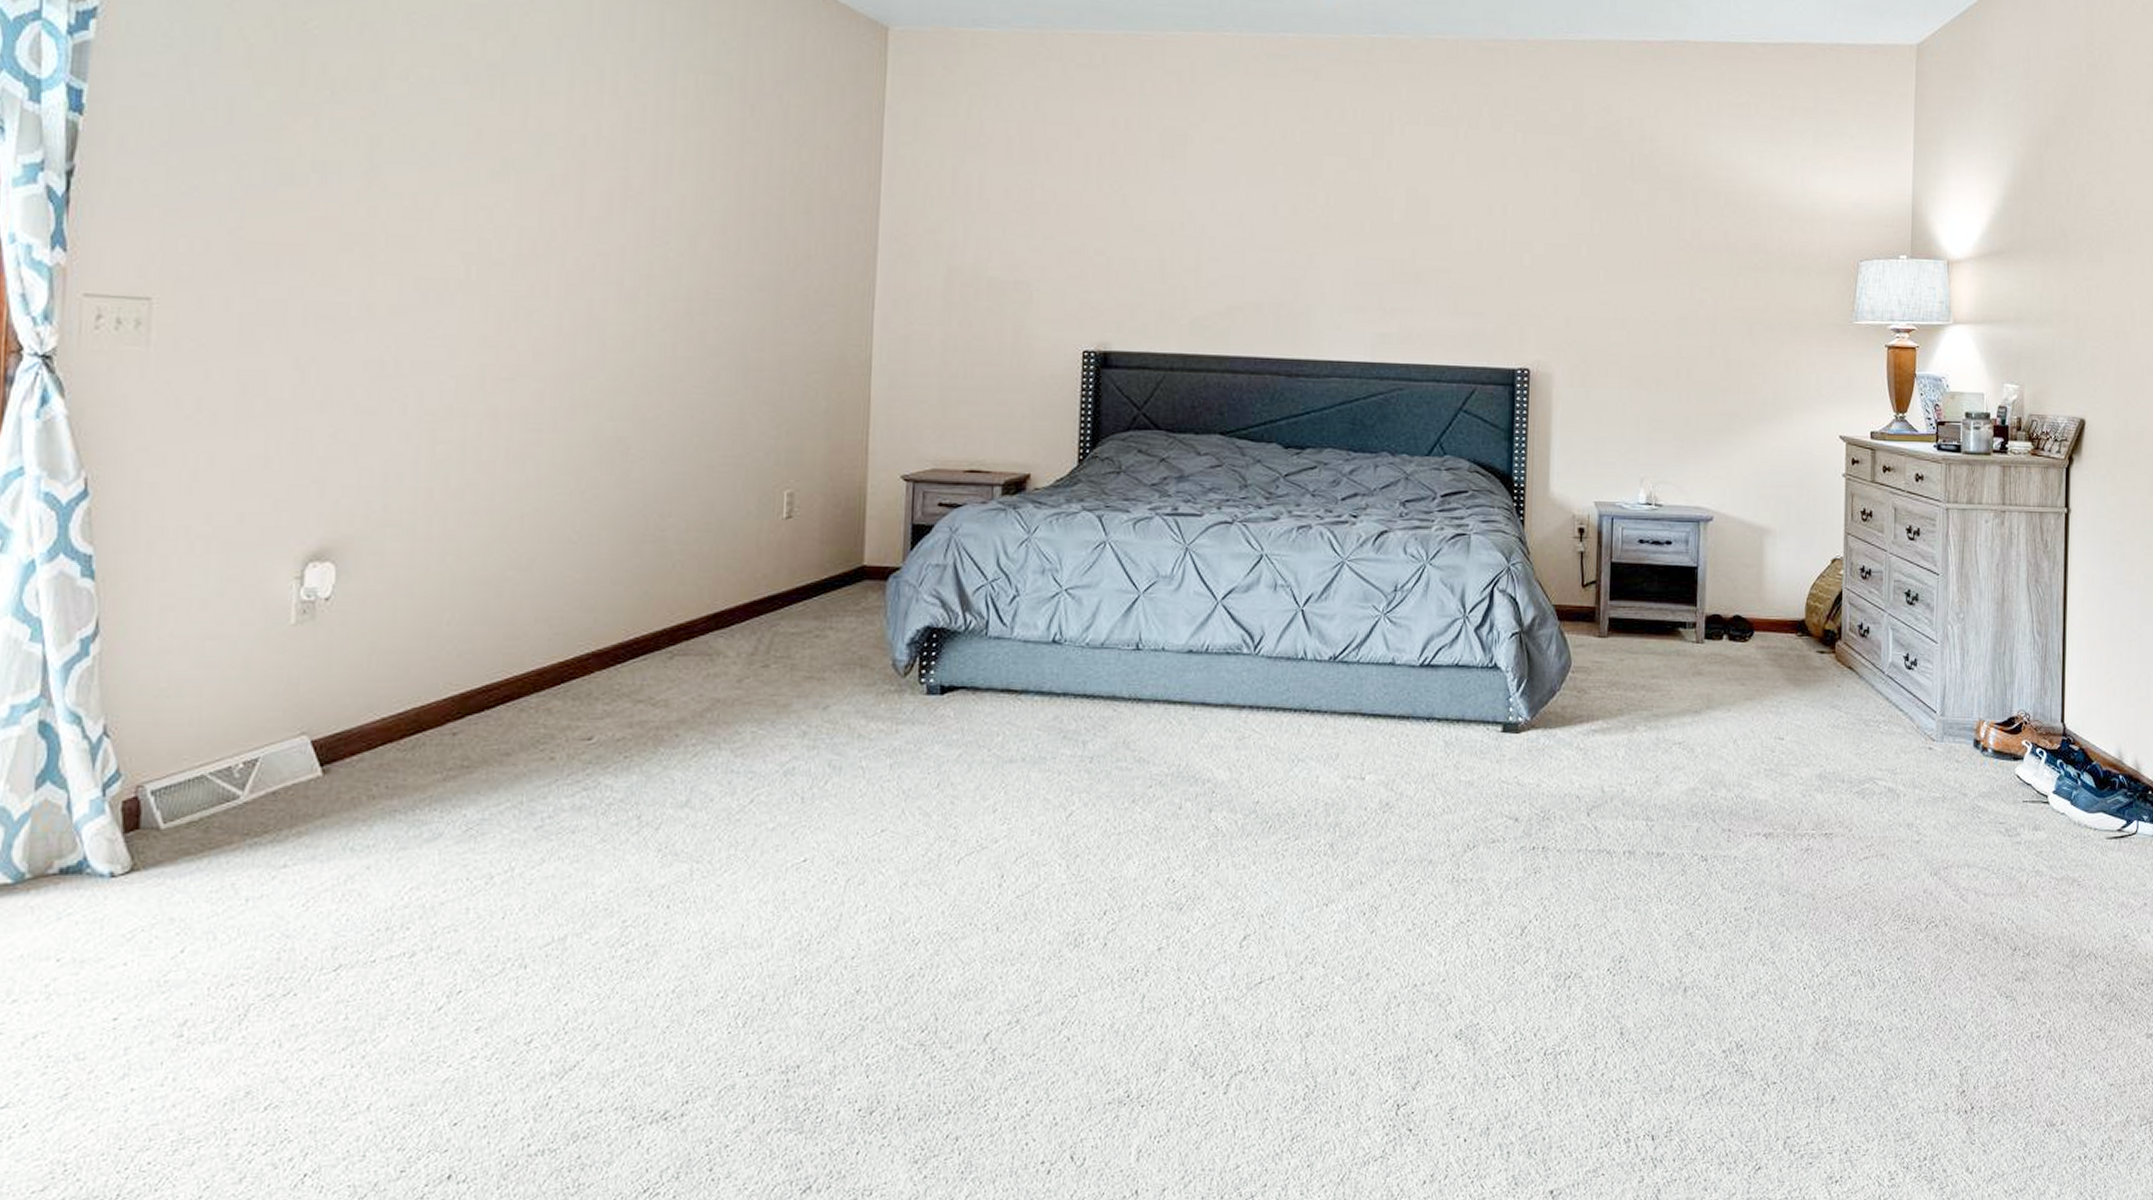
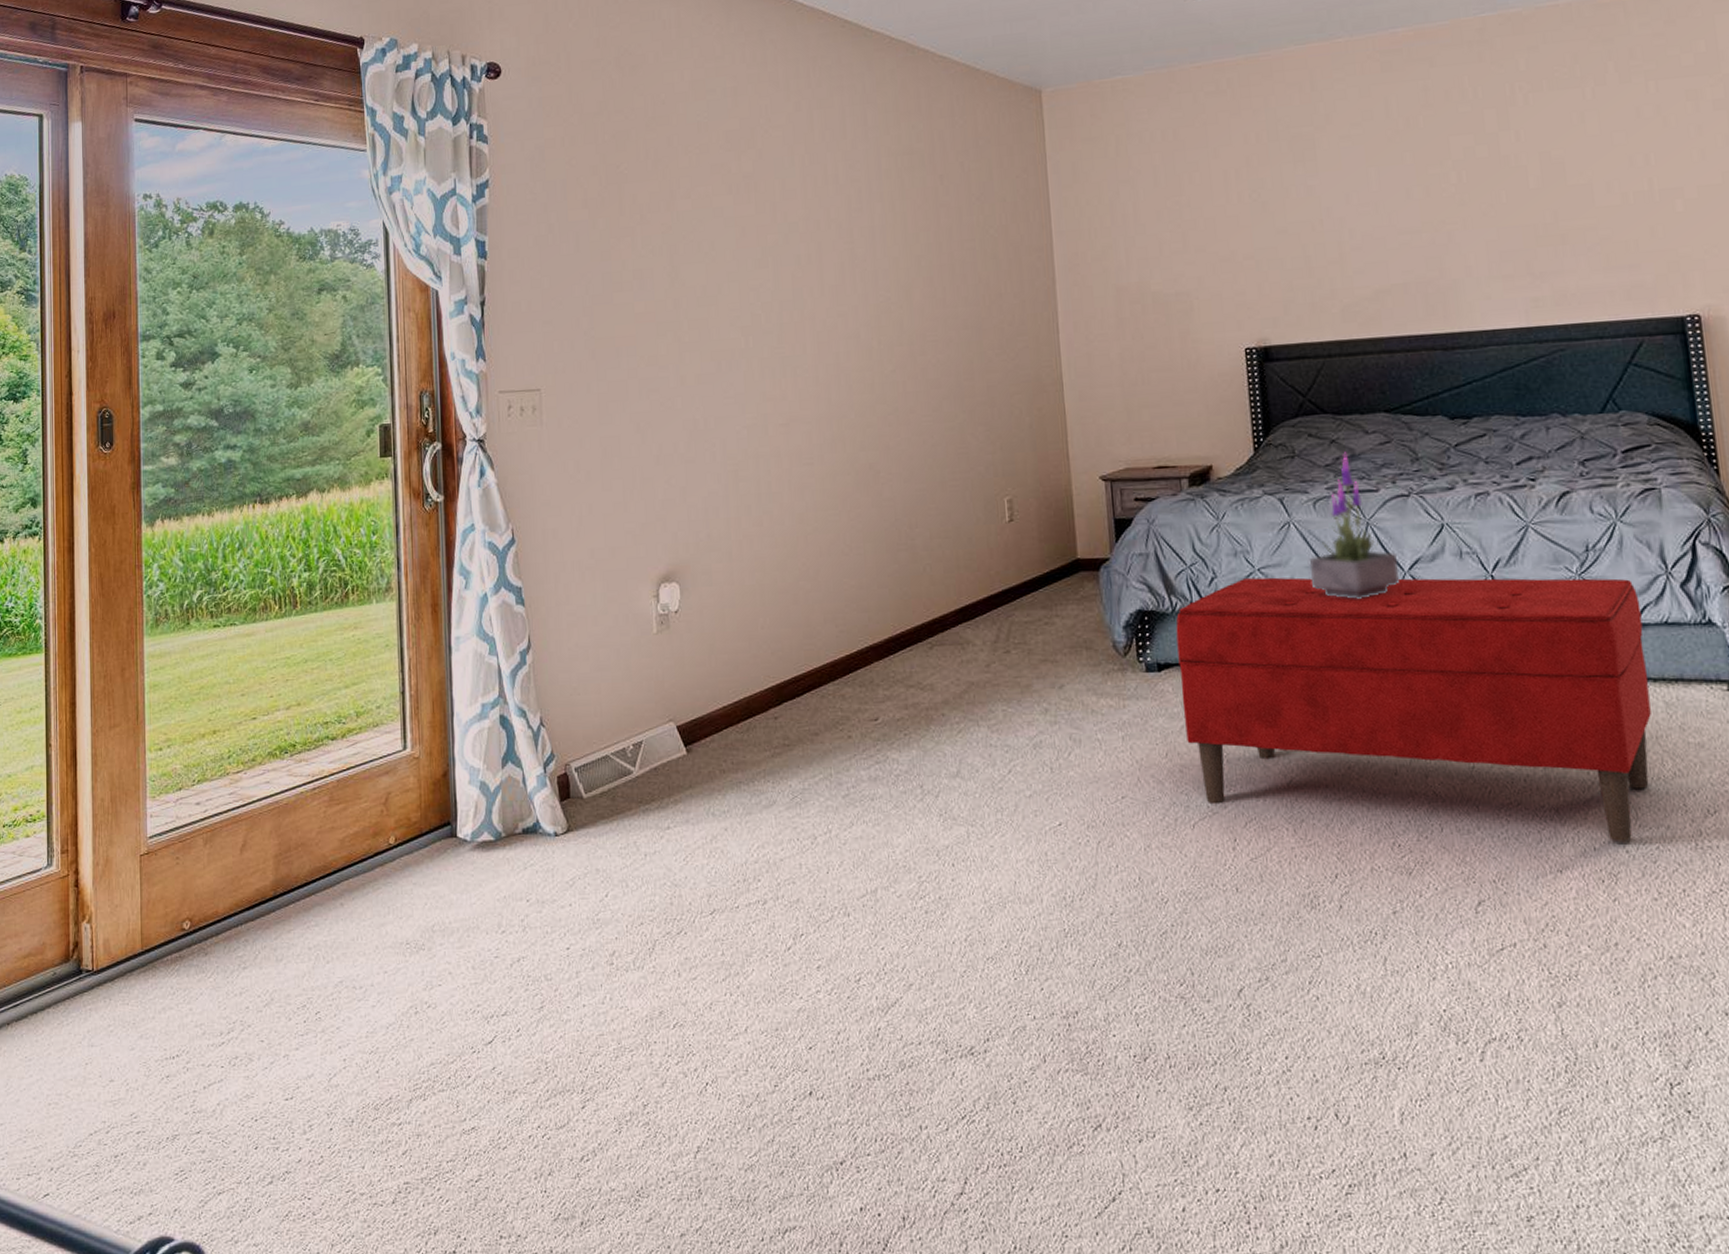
bench: none [963,599,1436,875] -> present [1176,577,1651,842]
potted plant: none [1120,472,1211,626] -> present [1309,452,1399,599]

